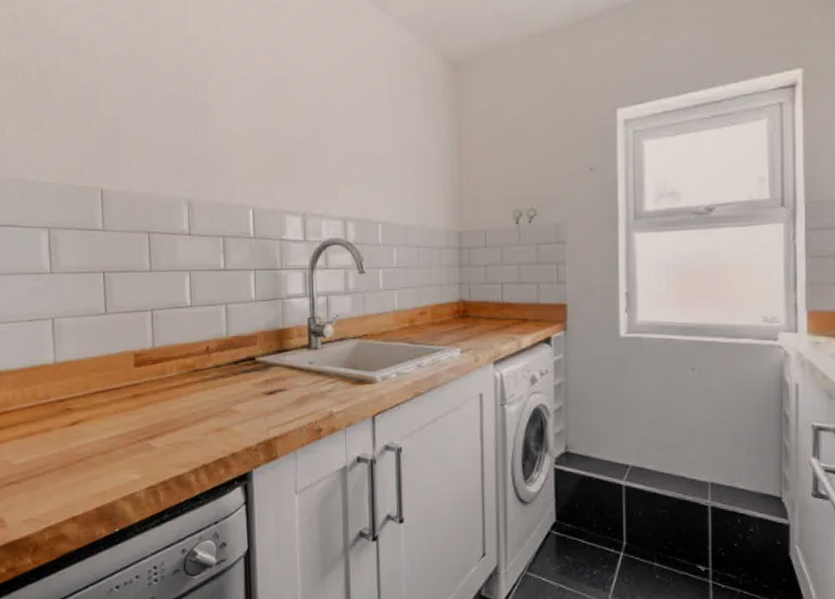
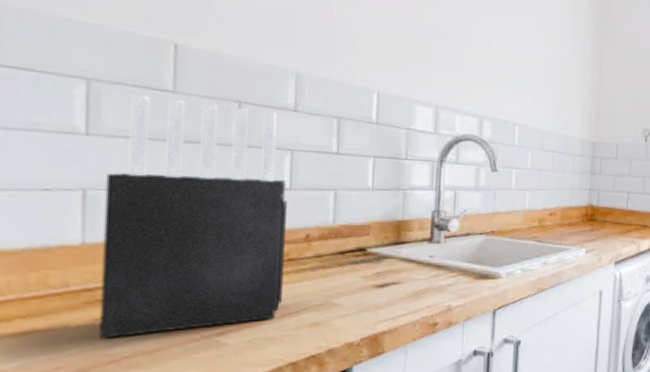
knife block: none [65,236,193,441] -> present [99,95,288,339]

